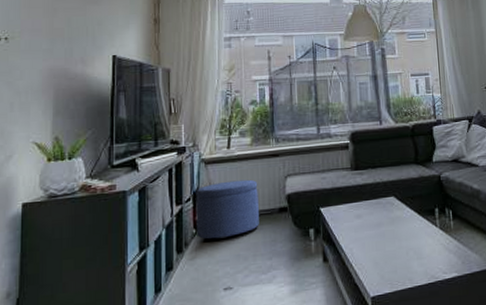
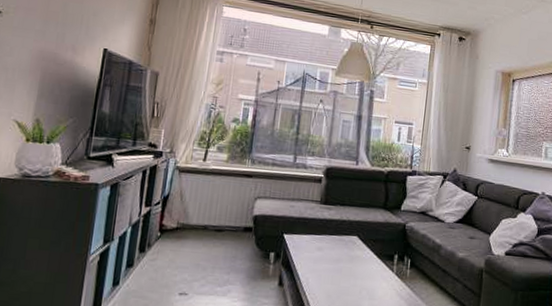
ottoman: present [196,179,259,239] -> none [161,192,228,246]

